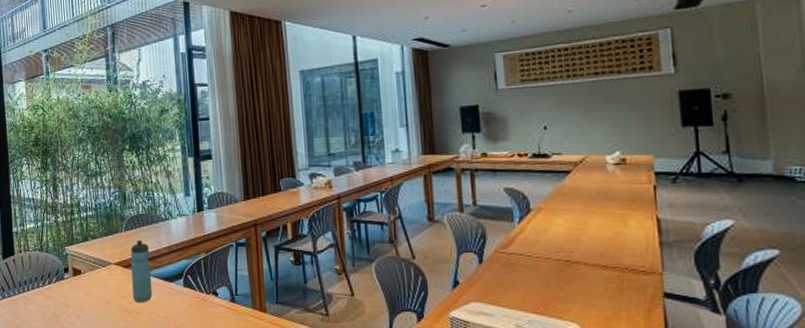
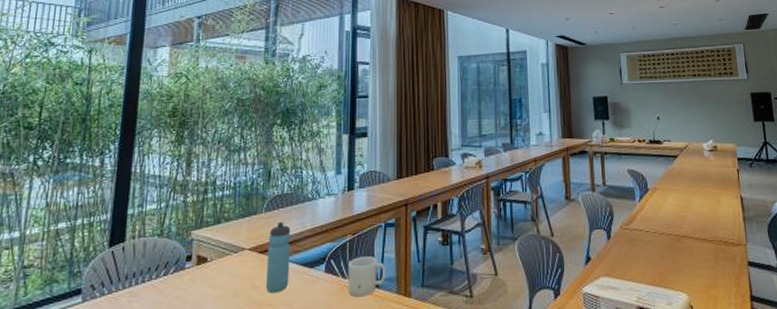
mug: none [204,273,241,309] -> present [348,256,387,297]

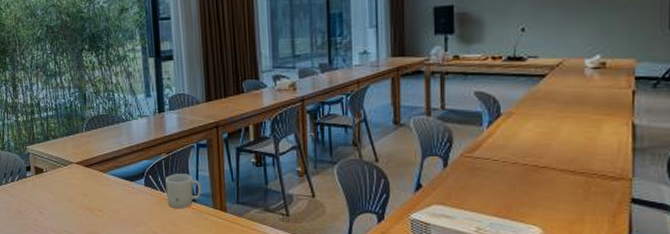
water bottle: present [266,221,291,293] -> none [91,140,114,200]

